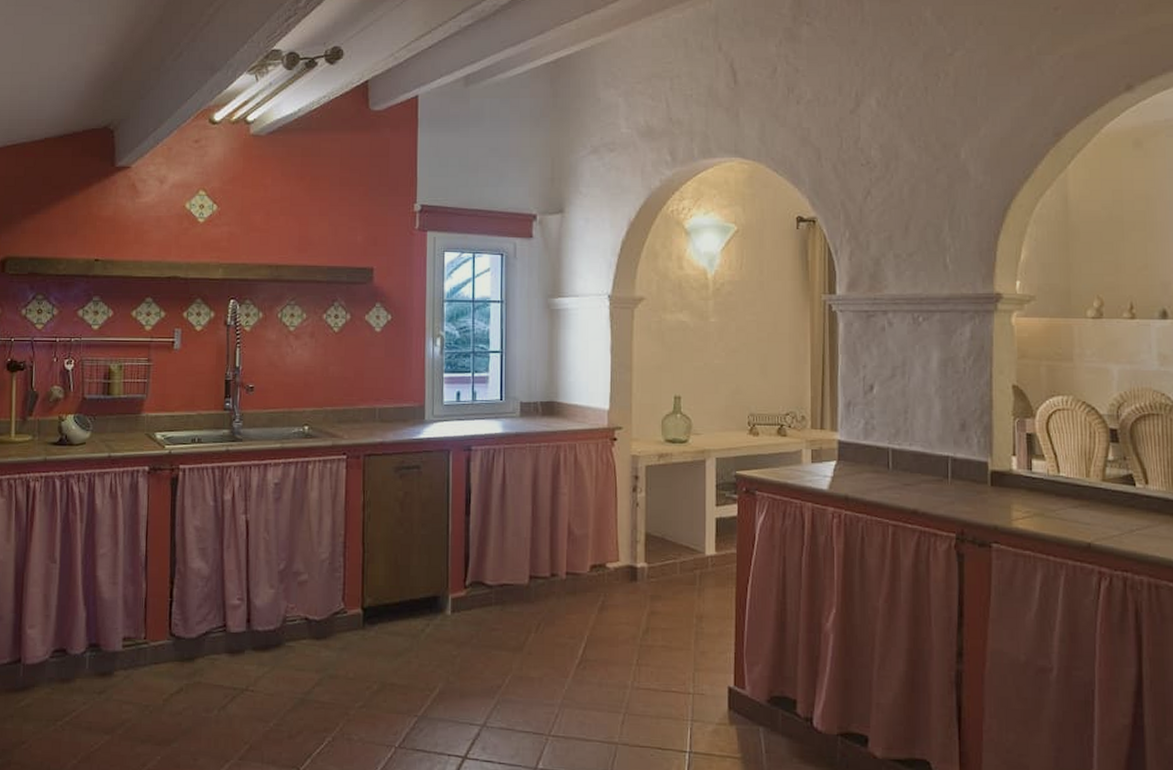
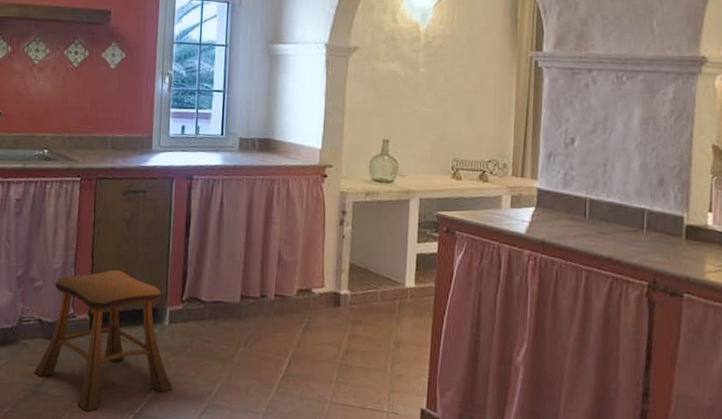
stool: none [302,556,460,718] -> present [34,270,174,412]

